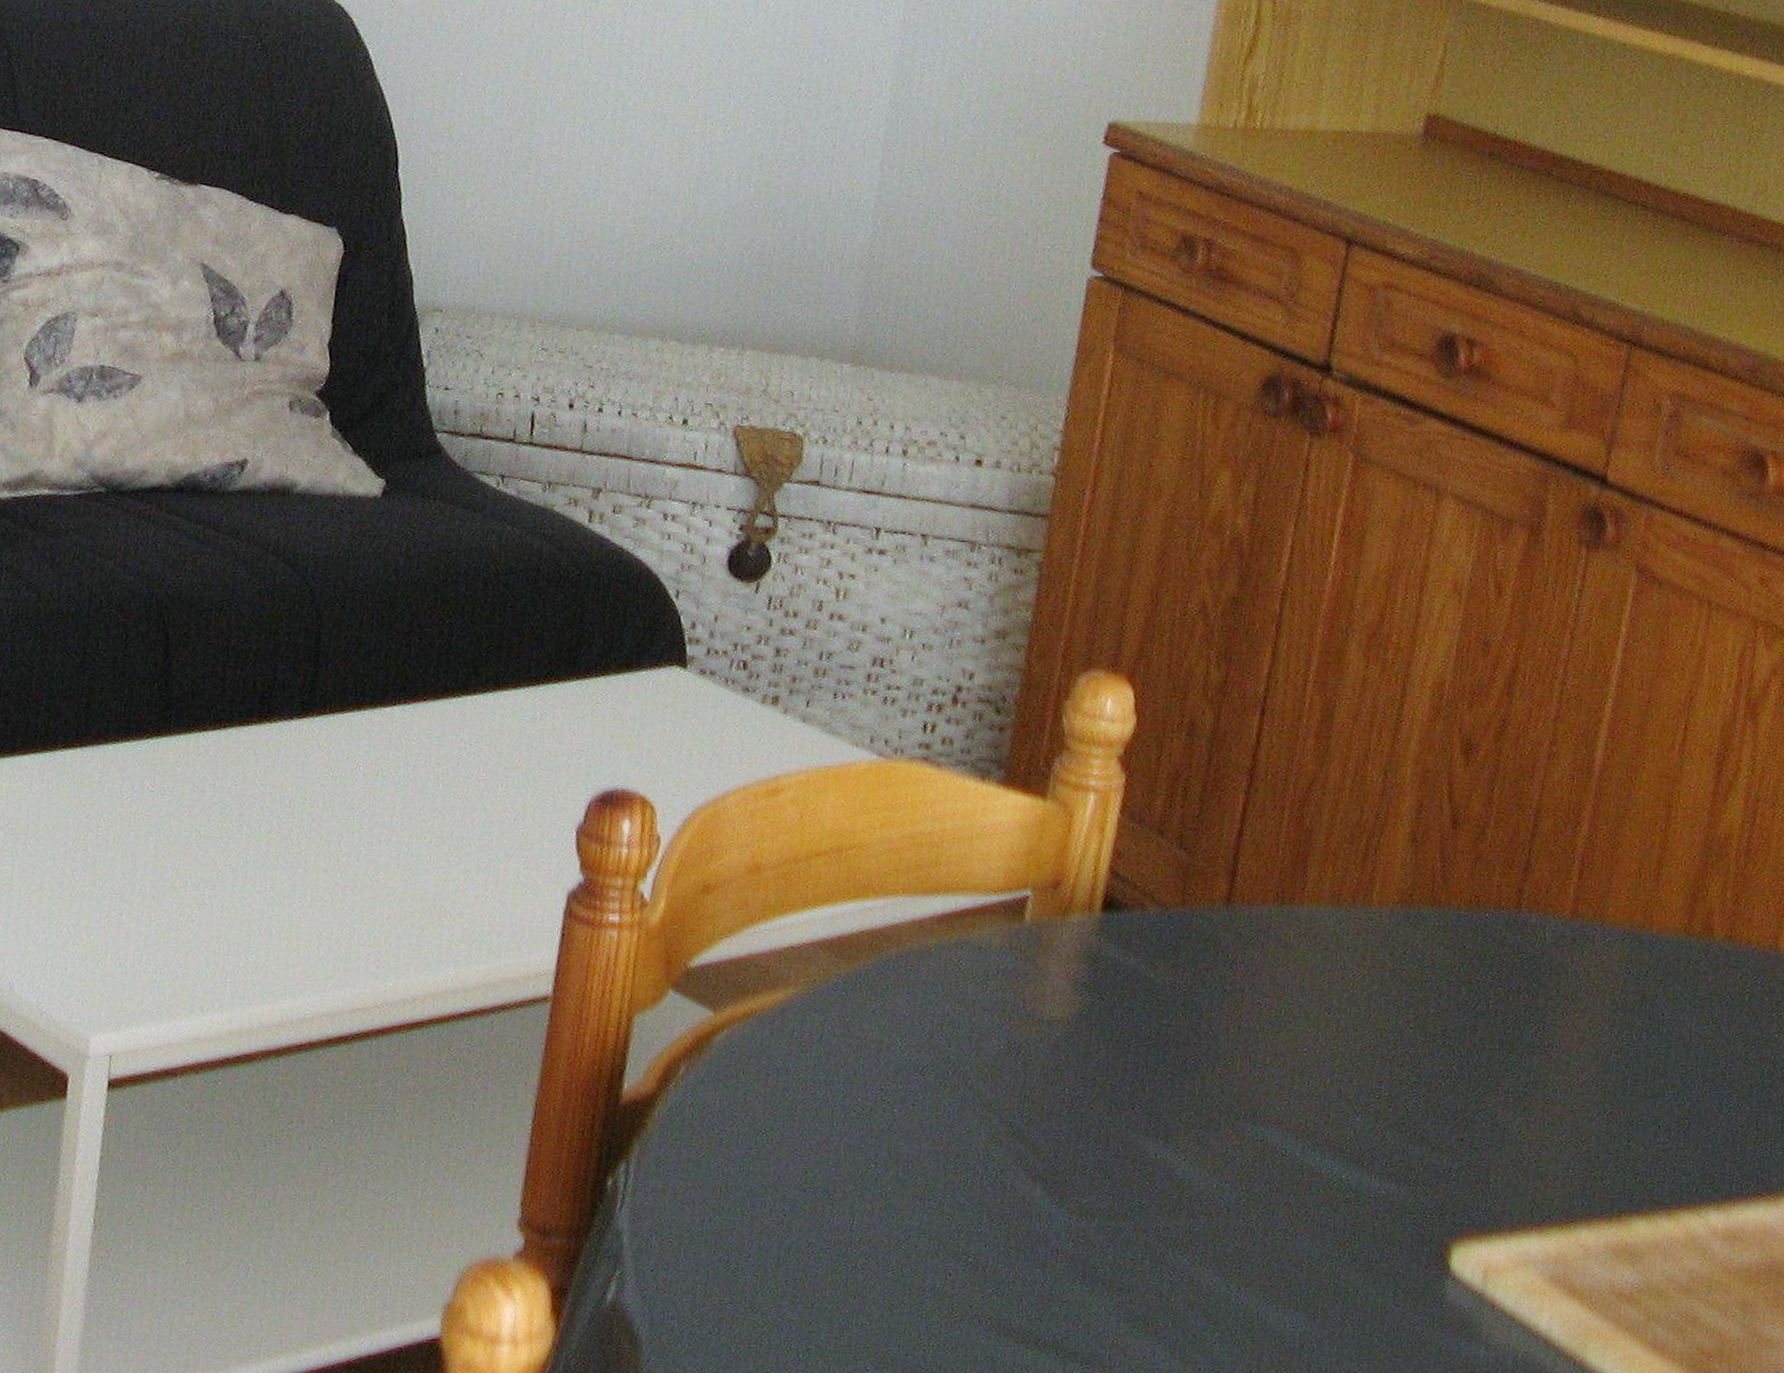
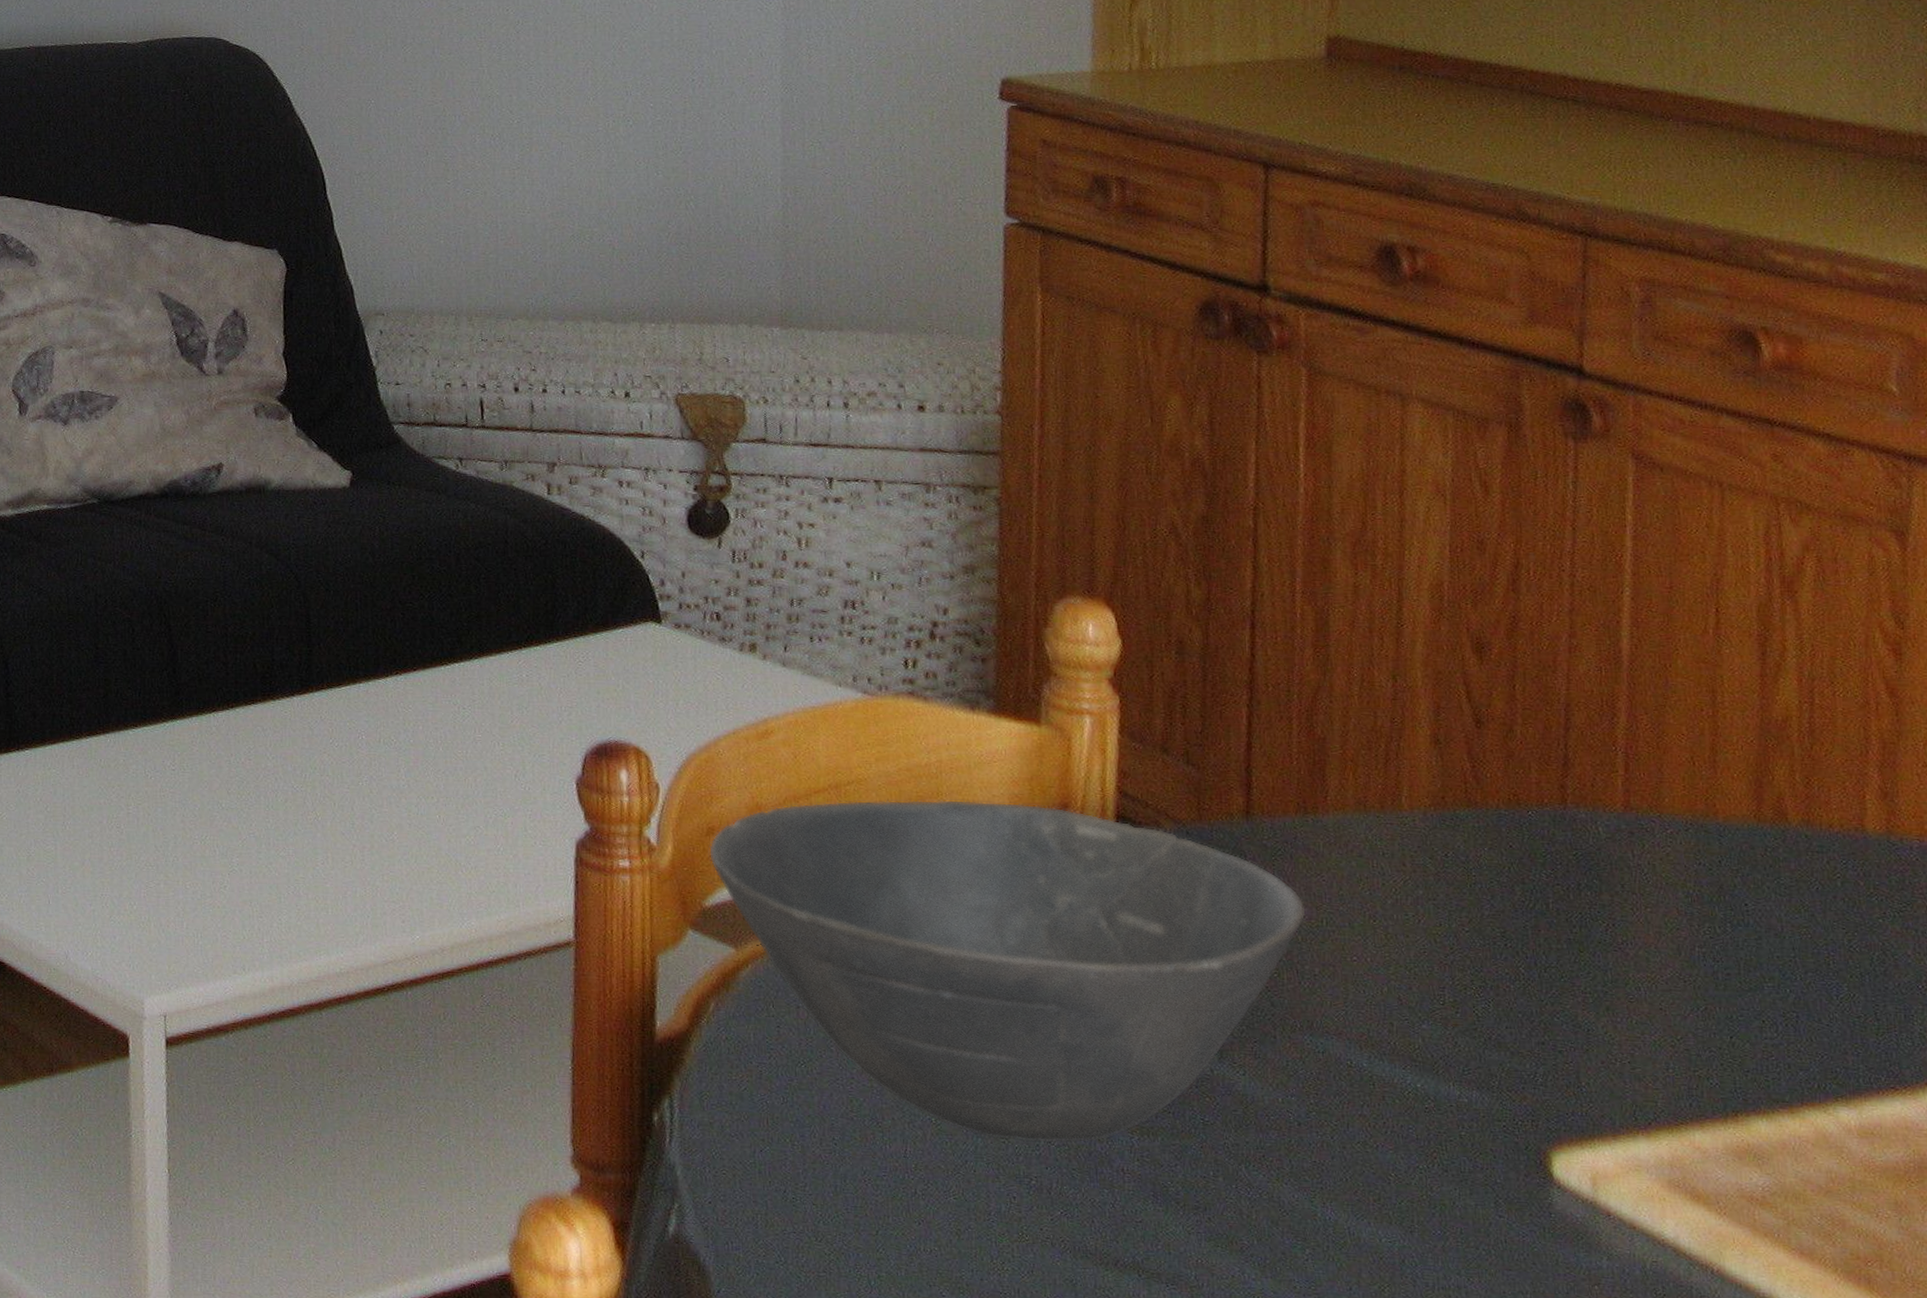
bowl: none [700,865,1268,1223] -> present [708,799,1306,1144]

